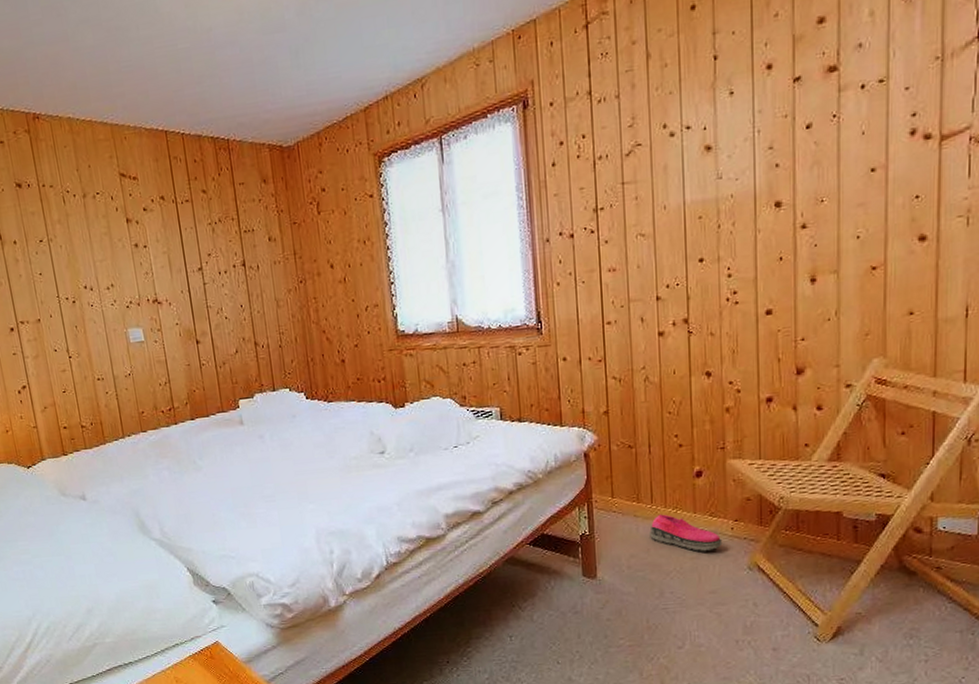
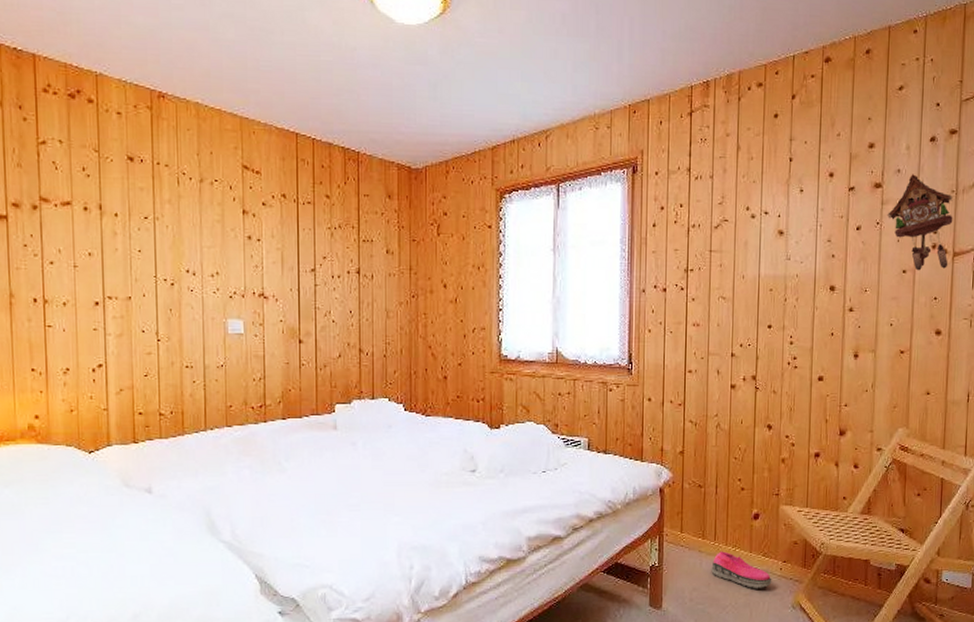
cuckoo clock: none [845,45,939,166] -> present [886,174,953,271]

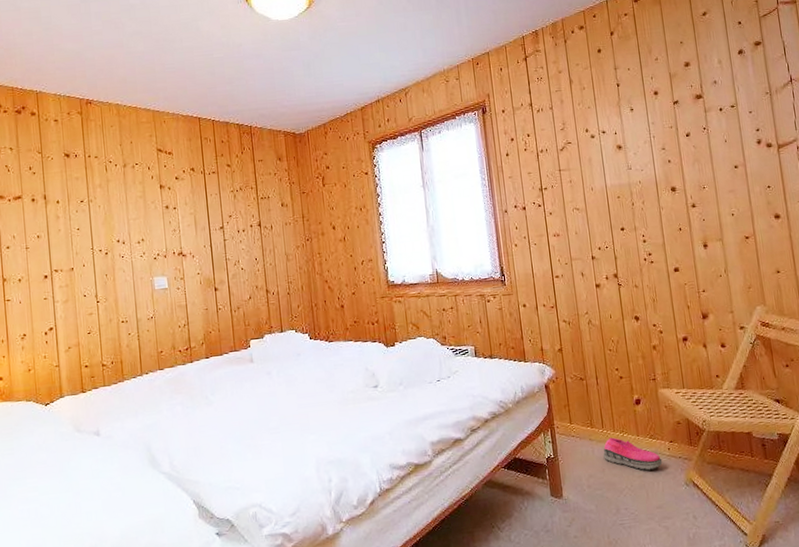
cuckoo clock: present [886,174,953,271] -> none [711,83,775,165]

